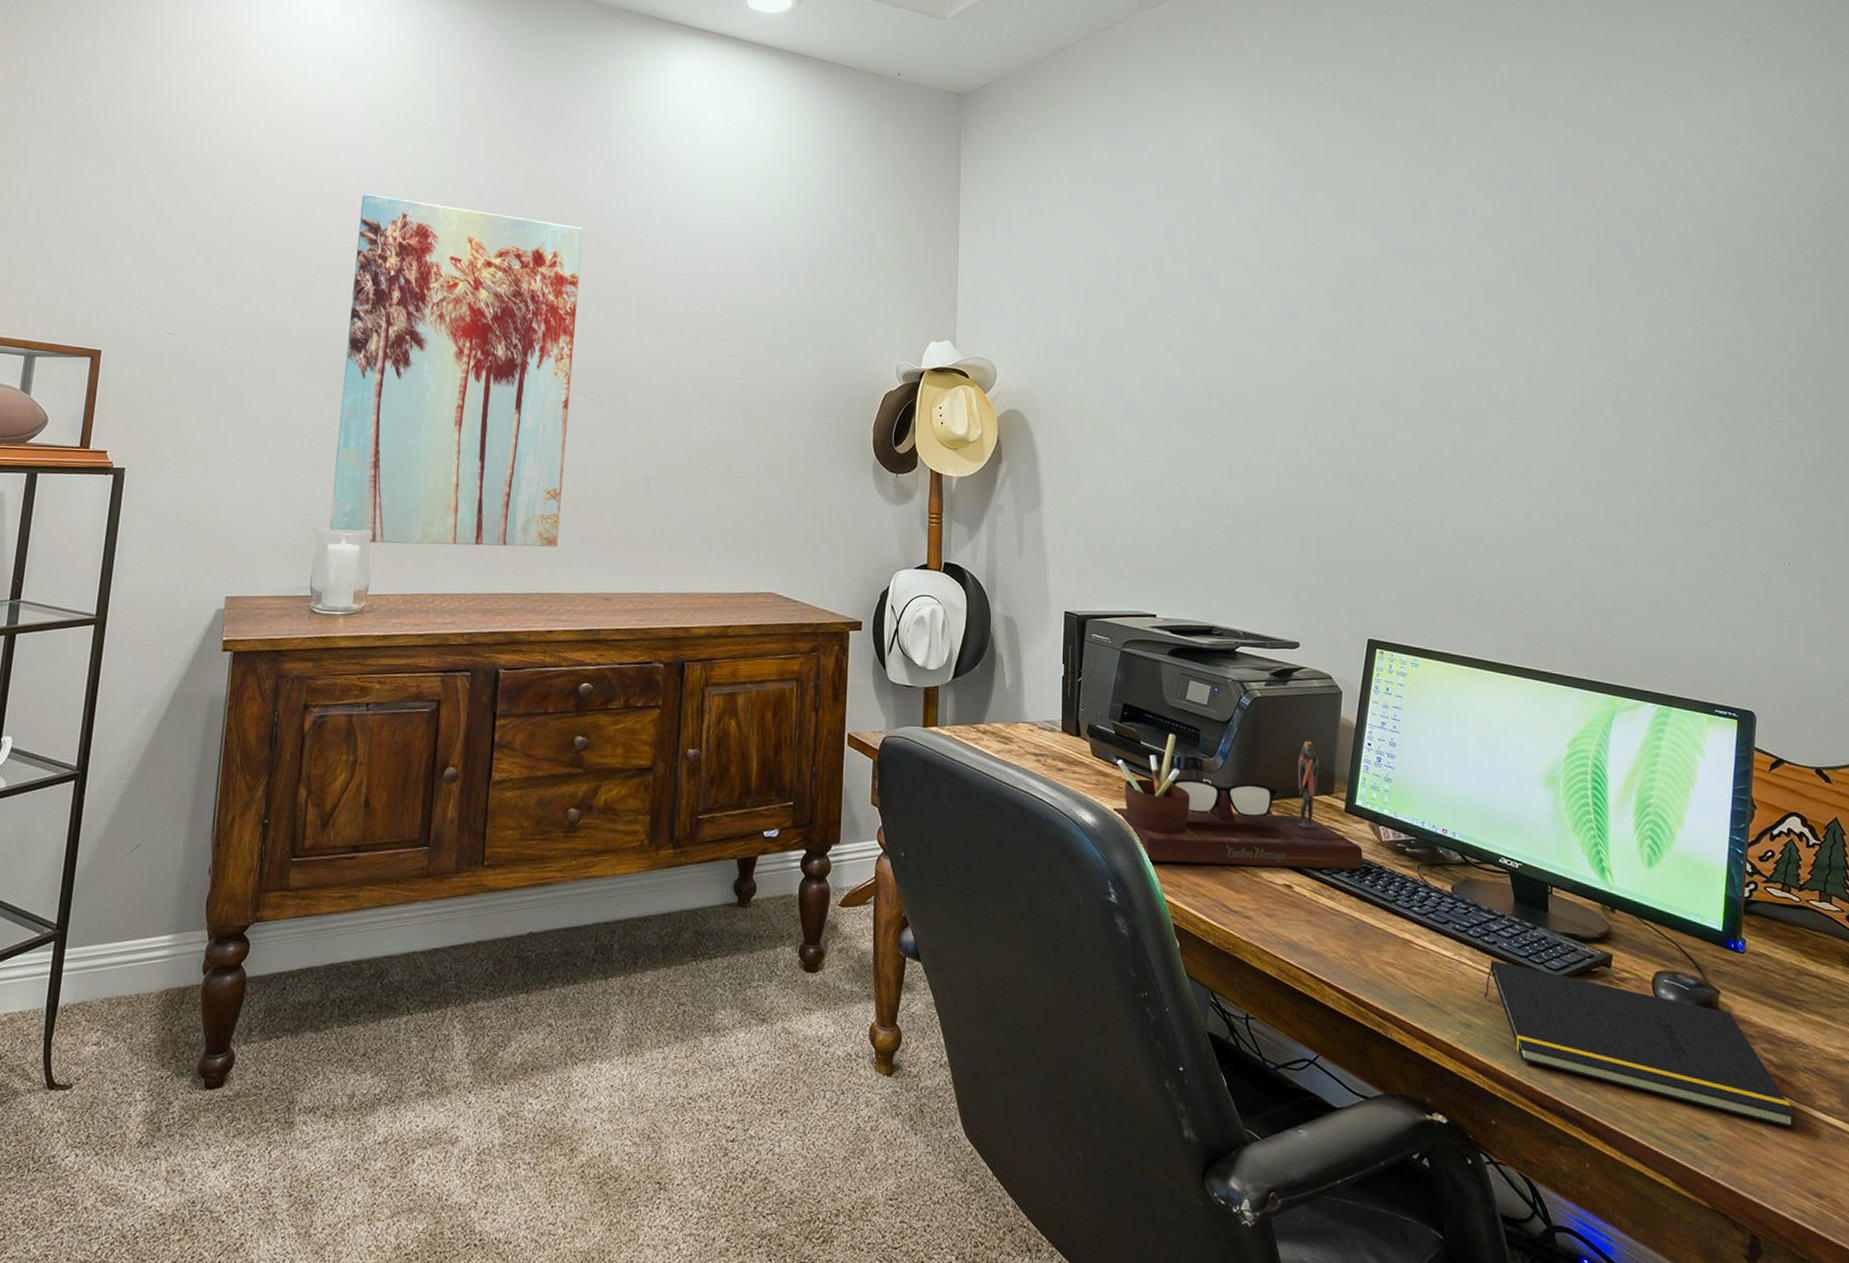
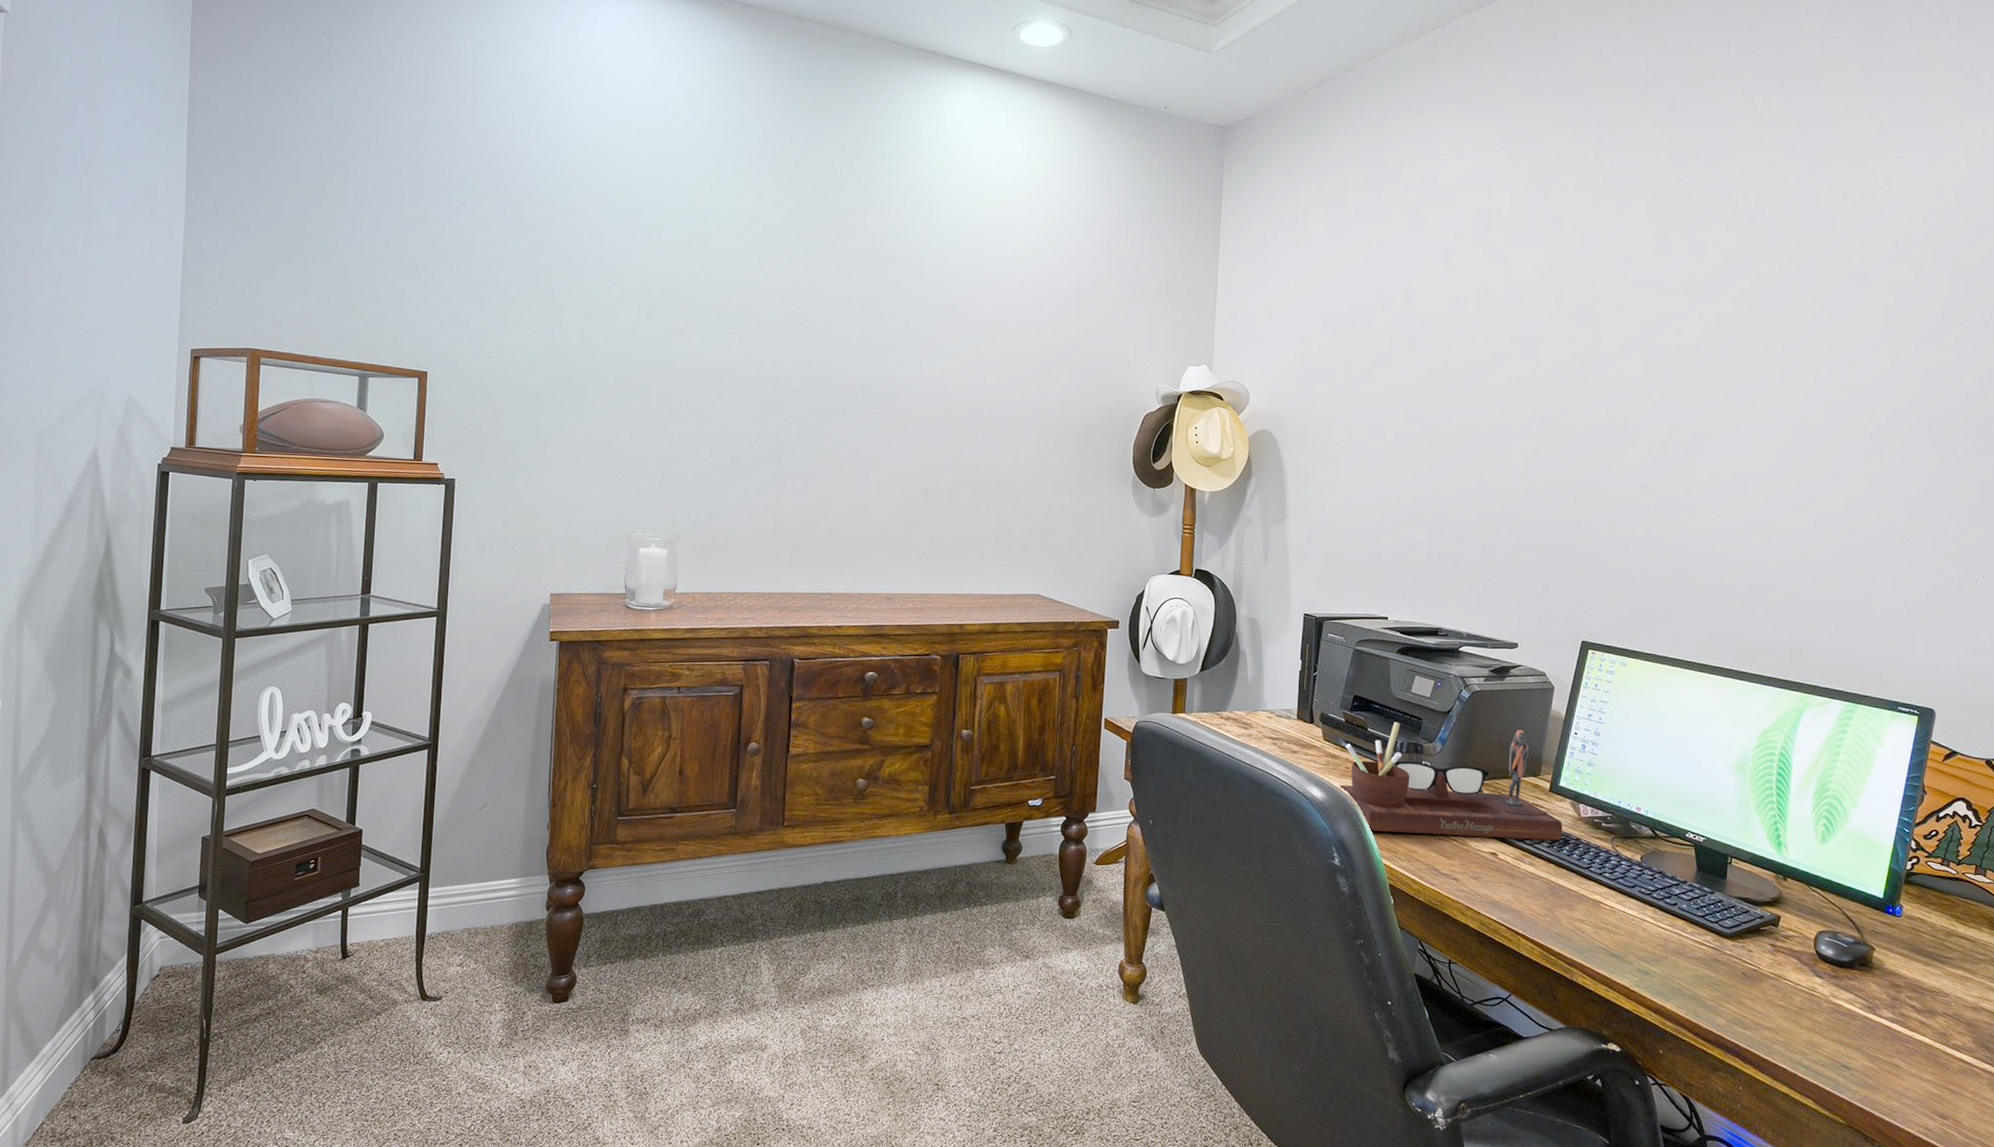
wall art: present [328,193,584,547] -> none [639,224,865,552]
notepad: present [1483,960,1797,1129] -> none [1661,919,1931,1063]

